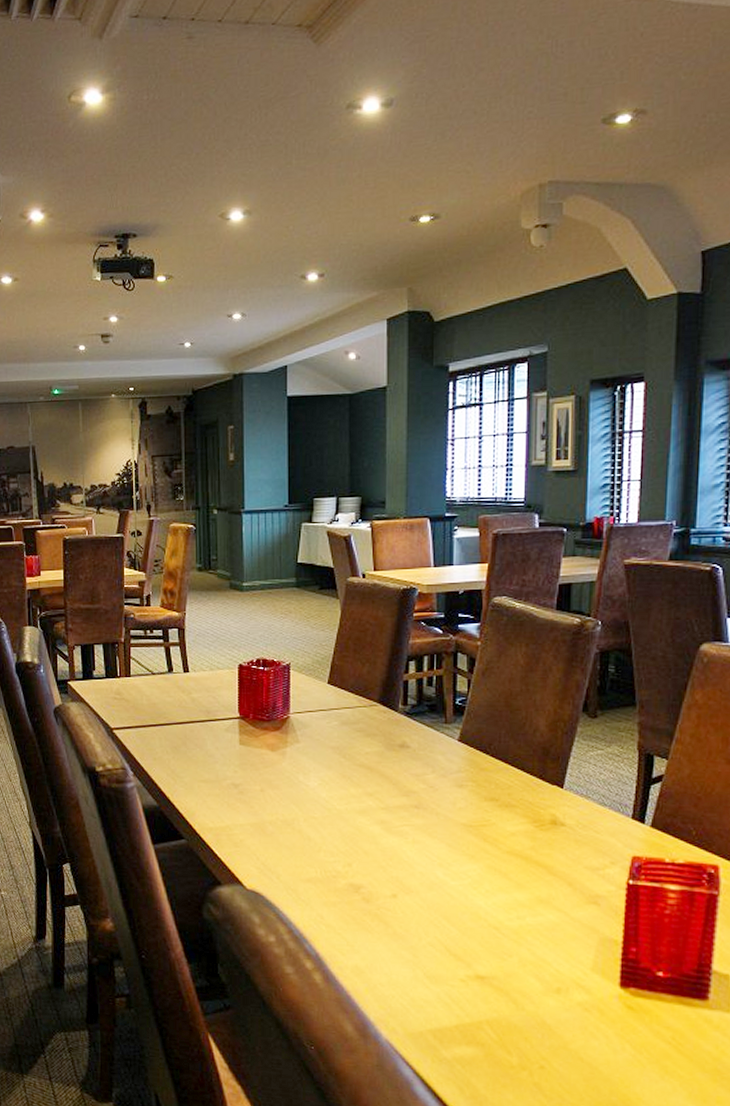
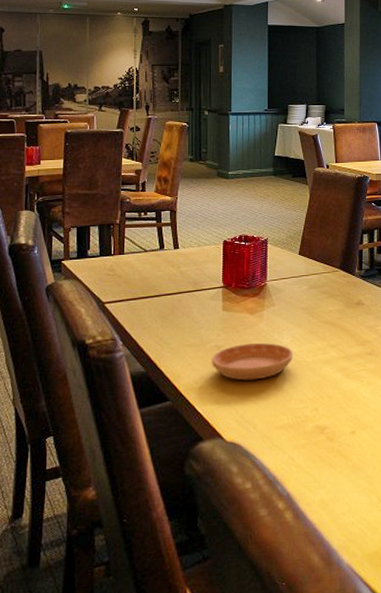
saucer: none [228,783,322,825] -> present [211,342,293,381]

